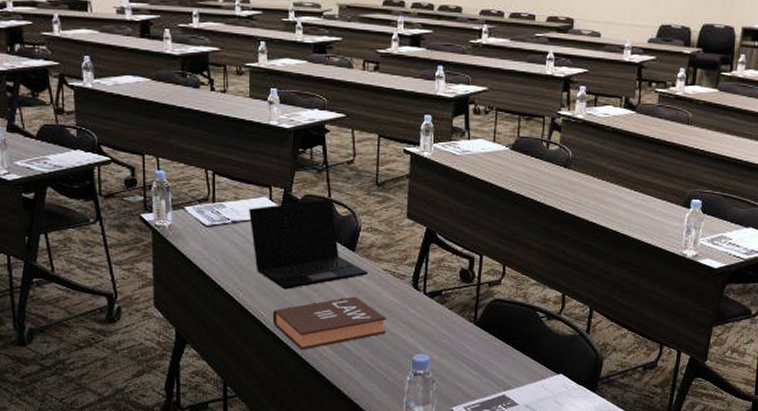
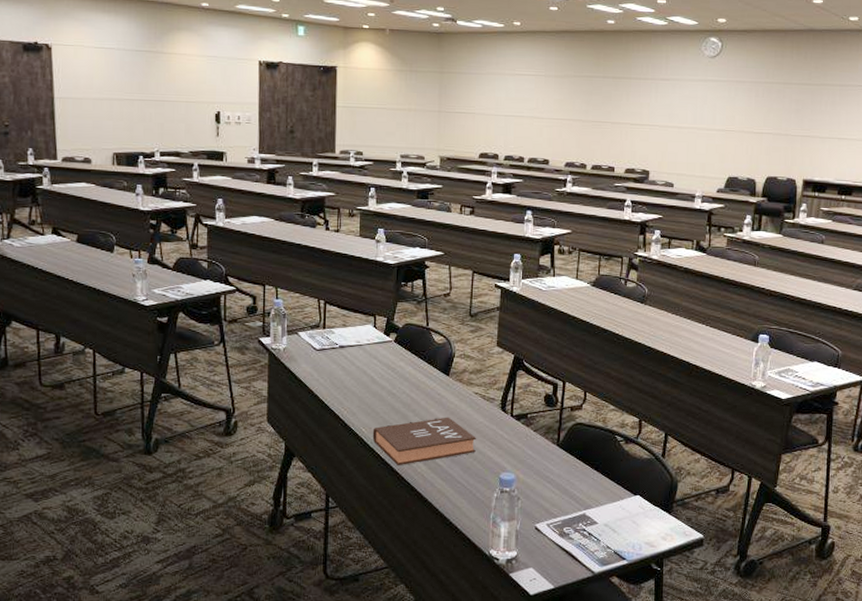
laptop: present [249,199,368,290] -> none [355,327,460,409]

